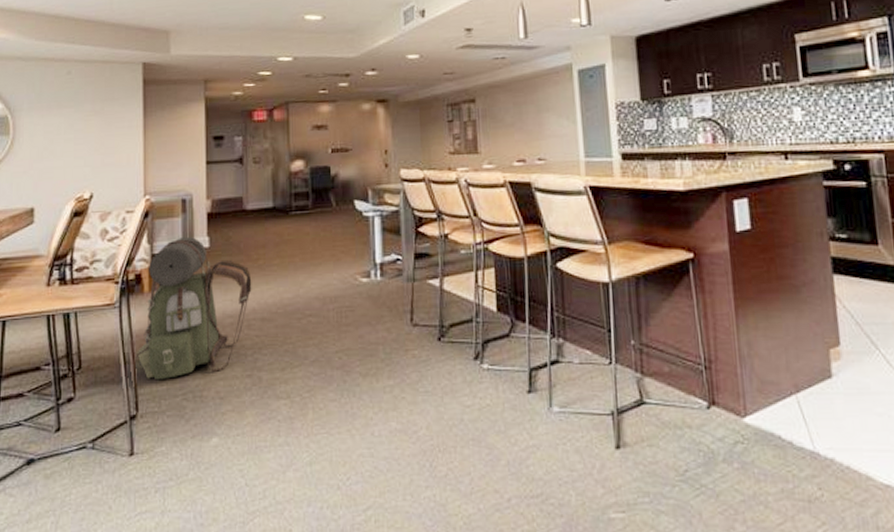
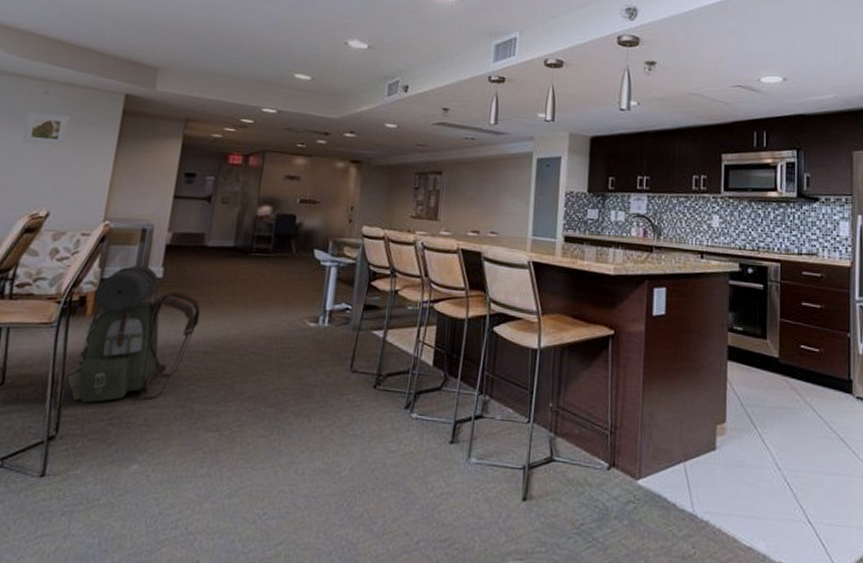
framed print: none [55,93,94,127] -> present [21,111,69,146]

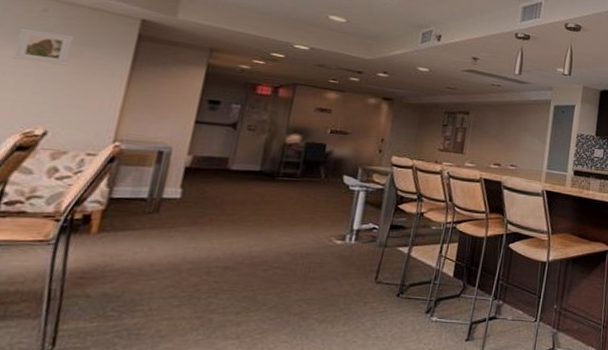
backpack: present [65,265,201,403] -> none [64,186,222,317]

